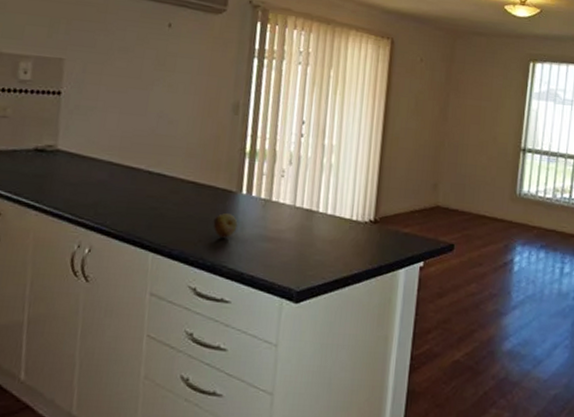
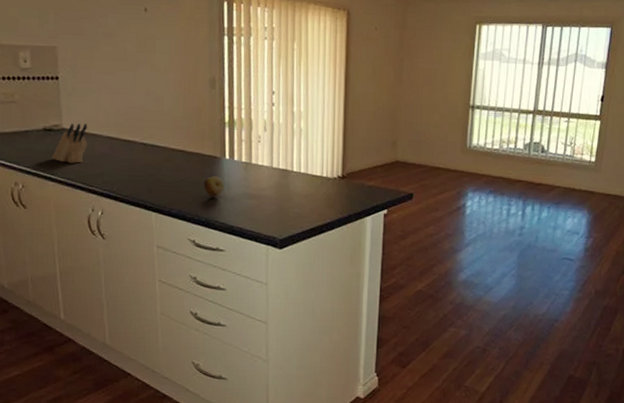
knife block: none [39,144,87,191] -> present [52,123,88,163]

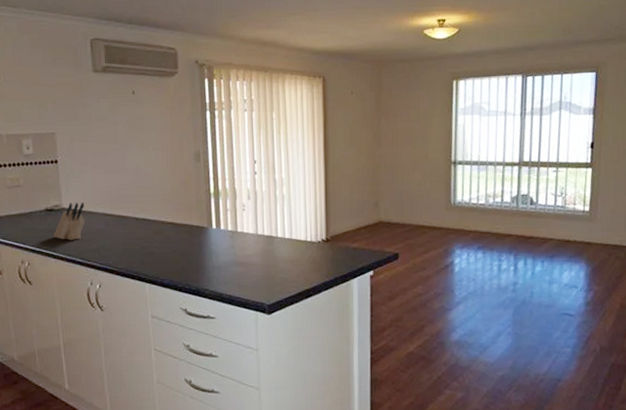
fruit: present [203,176,224,197] -> none [192,246,212,266]

